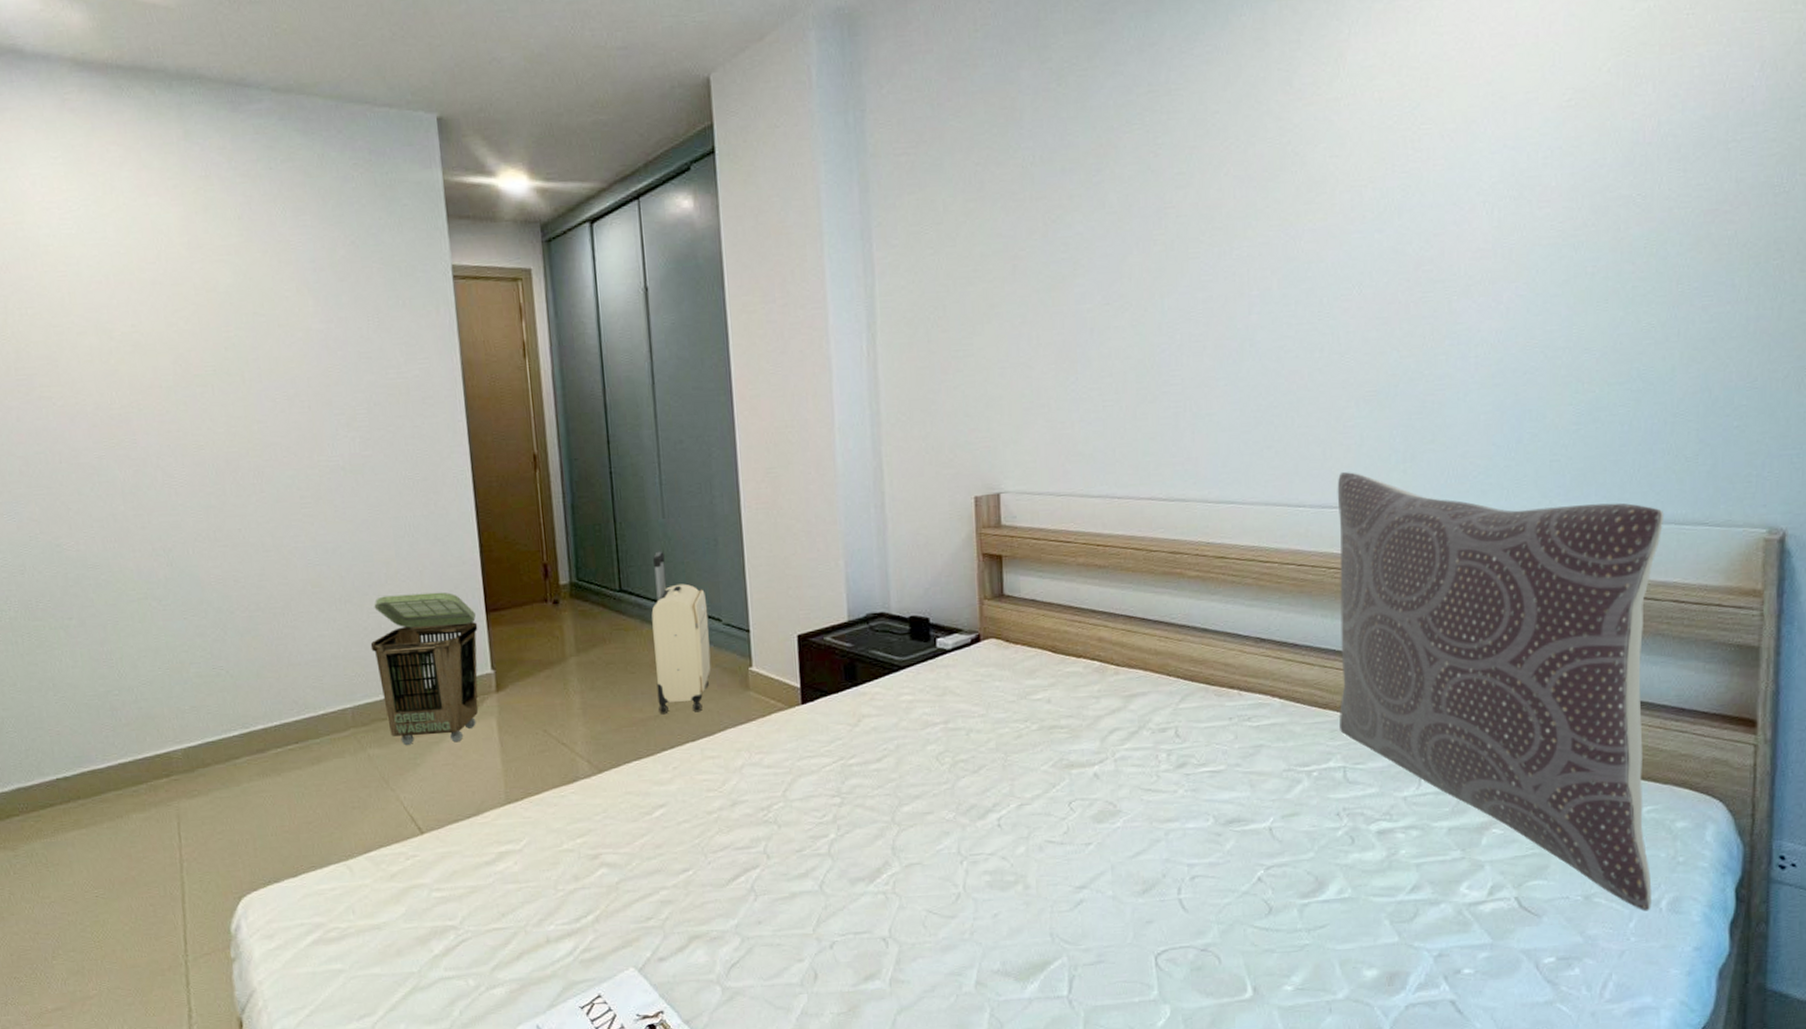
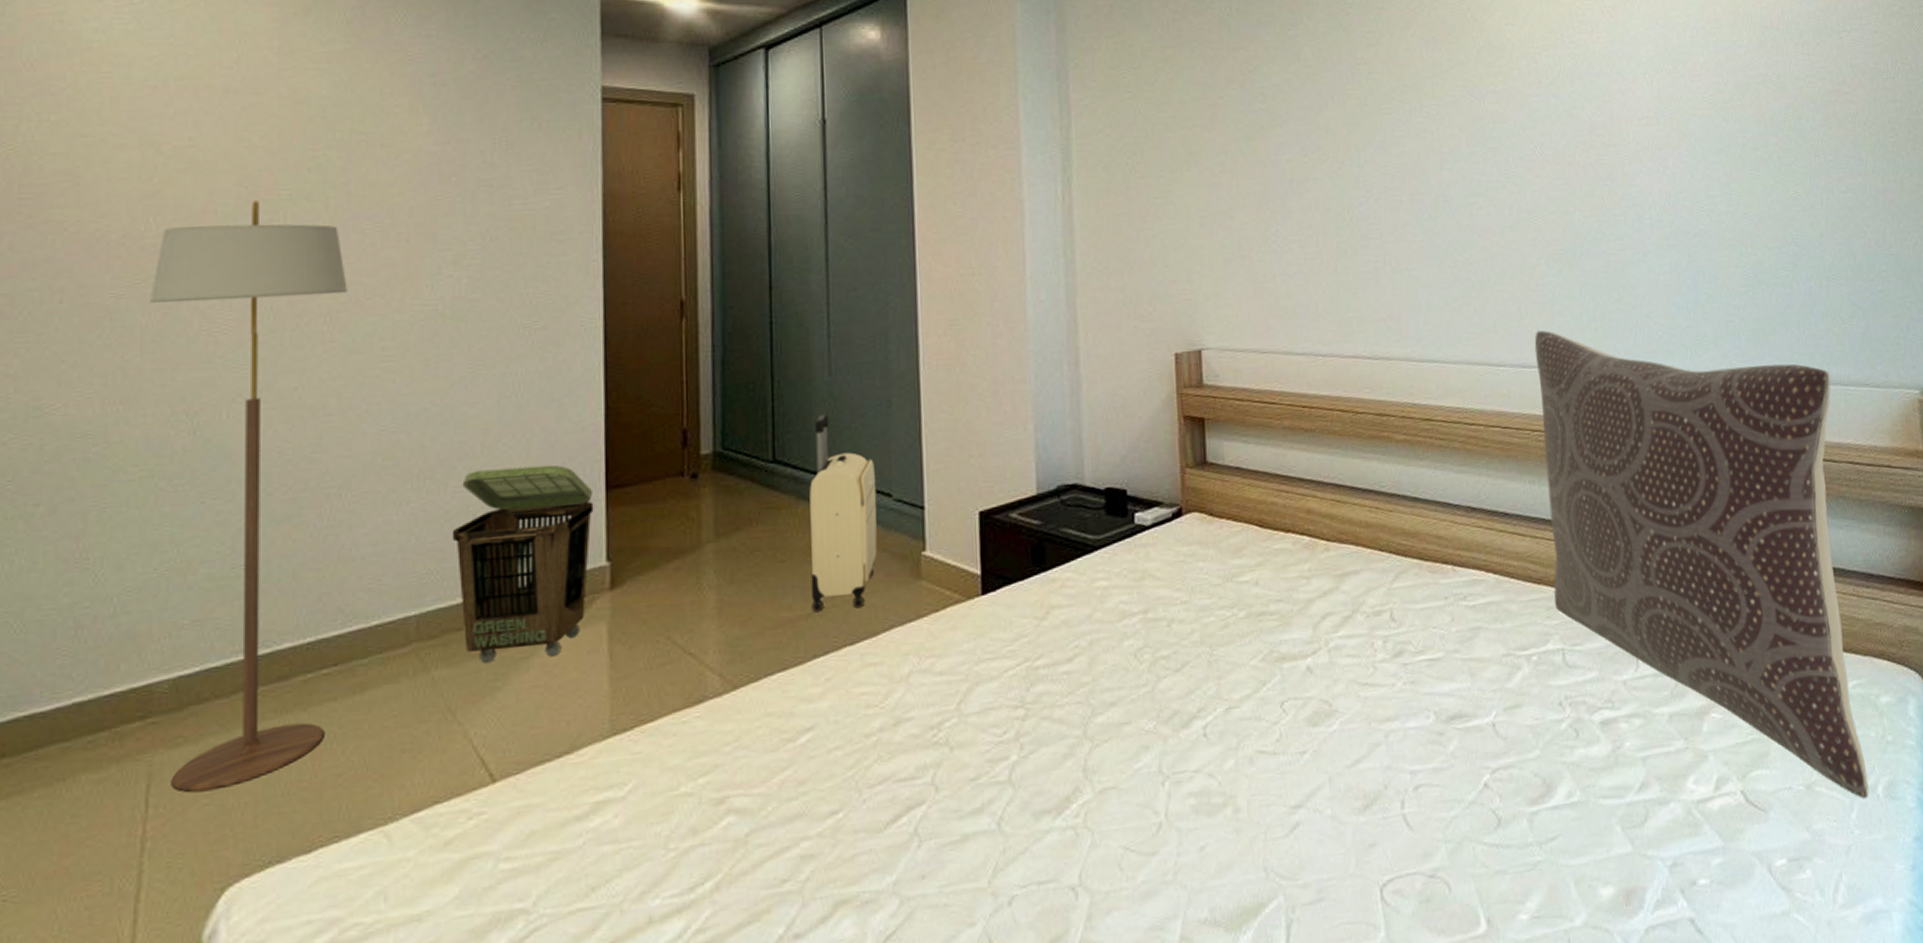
floor lamp: none [123,376,296,831] -> present [150,200,348,793]

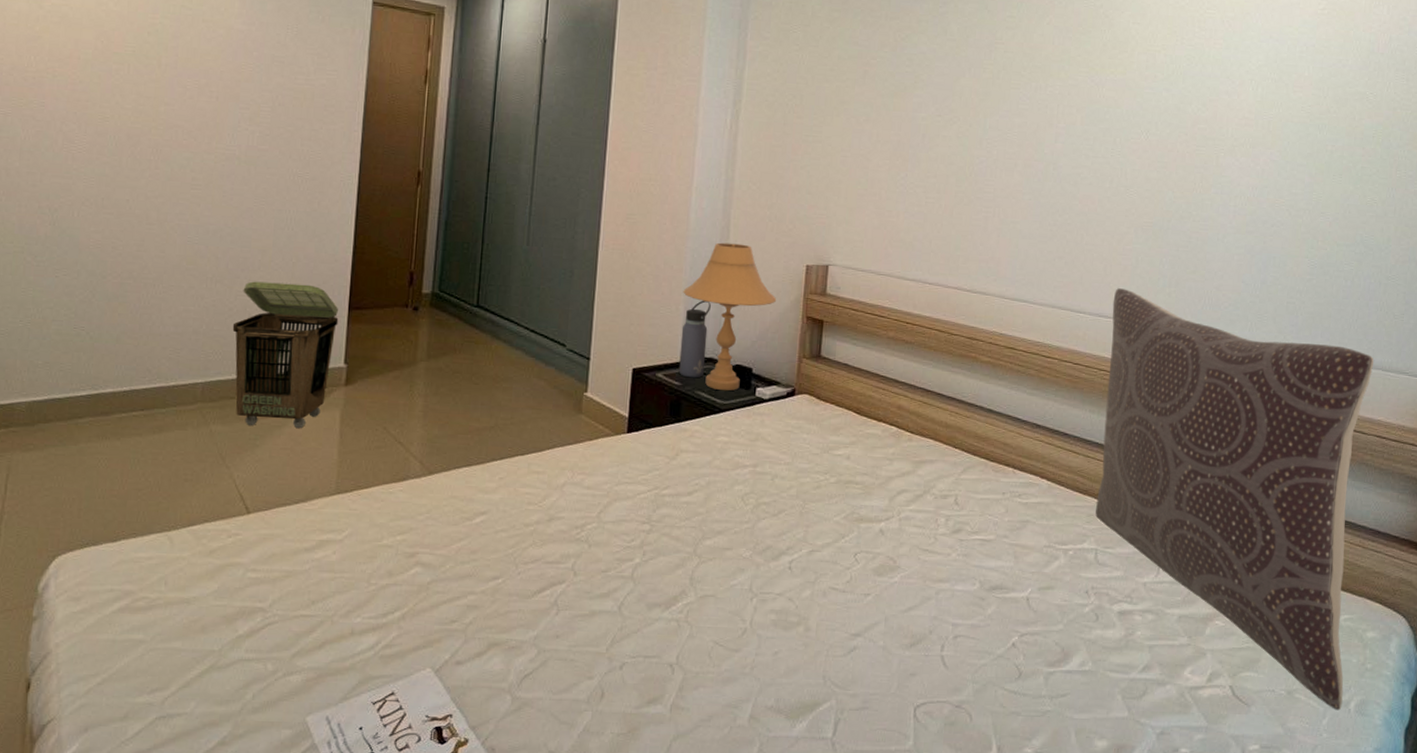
floor lamp: present [150,200,348,793] -> none [23,53,171,487]
suitcase: present [809,414,878,613] -> none [495,275,555,428]
lamp: none [1030,338,1145,524] -> present [683,242,777,391]
water bottle: none [1034,413,1069,514] -> present [678,300,711,379]

